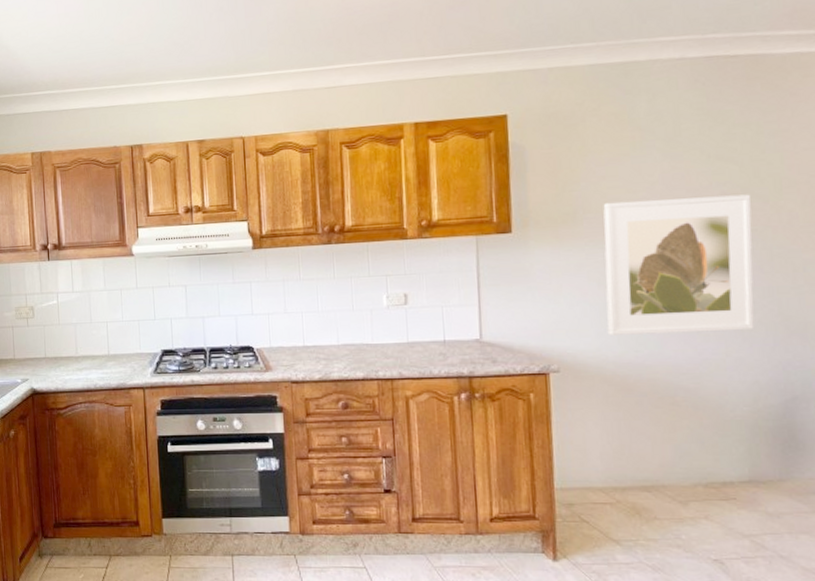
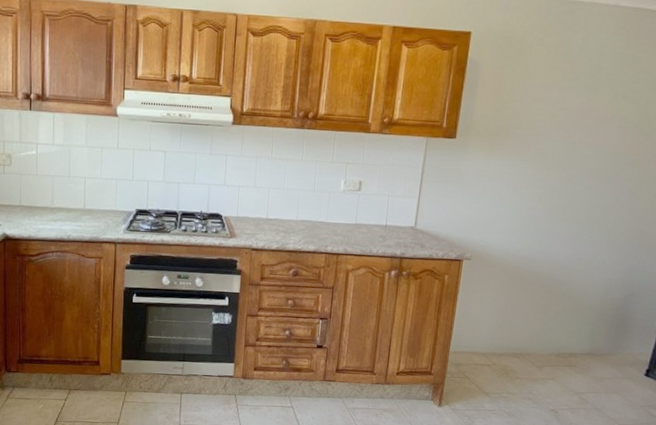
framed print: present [603,194,755,335] -> none [512,122,639,239]

